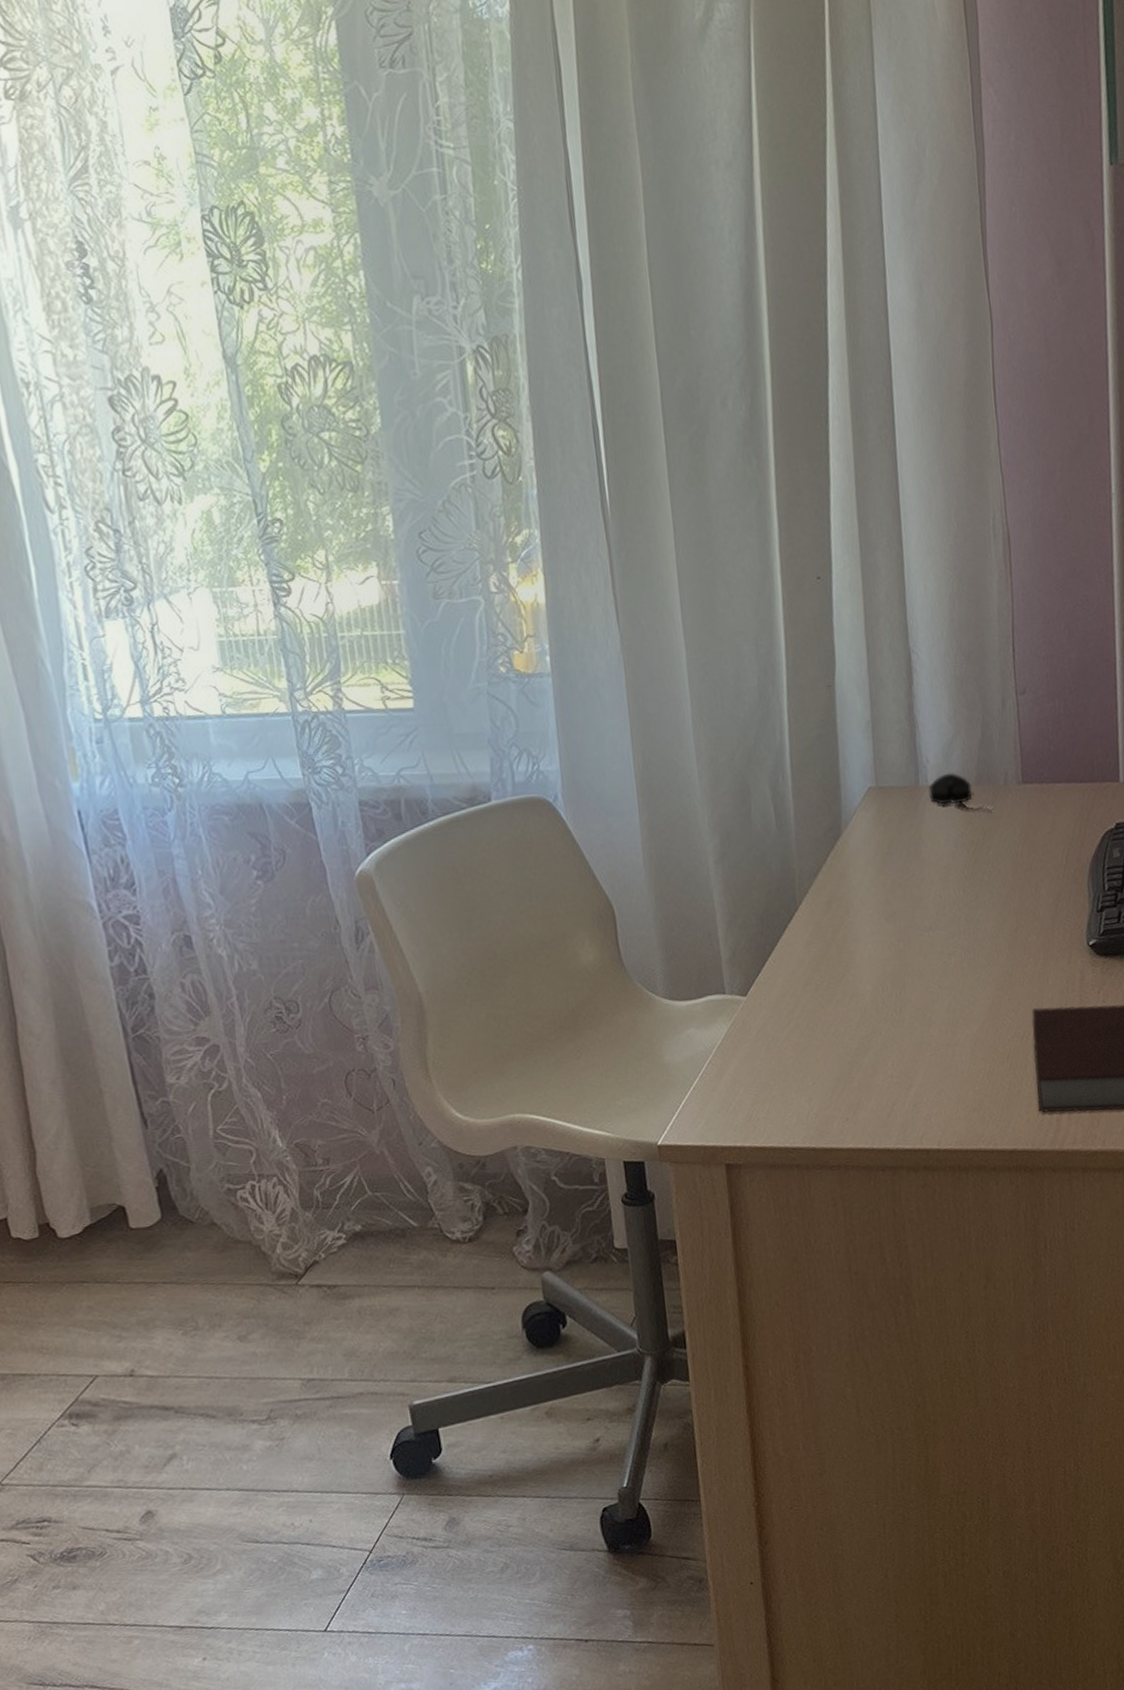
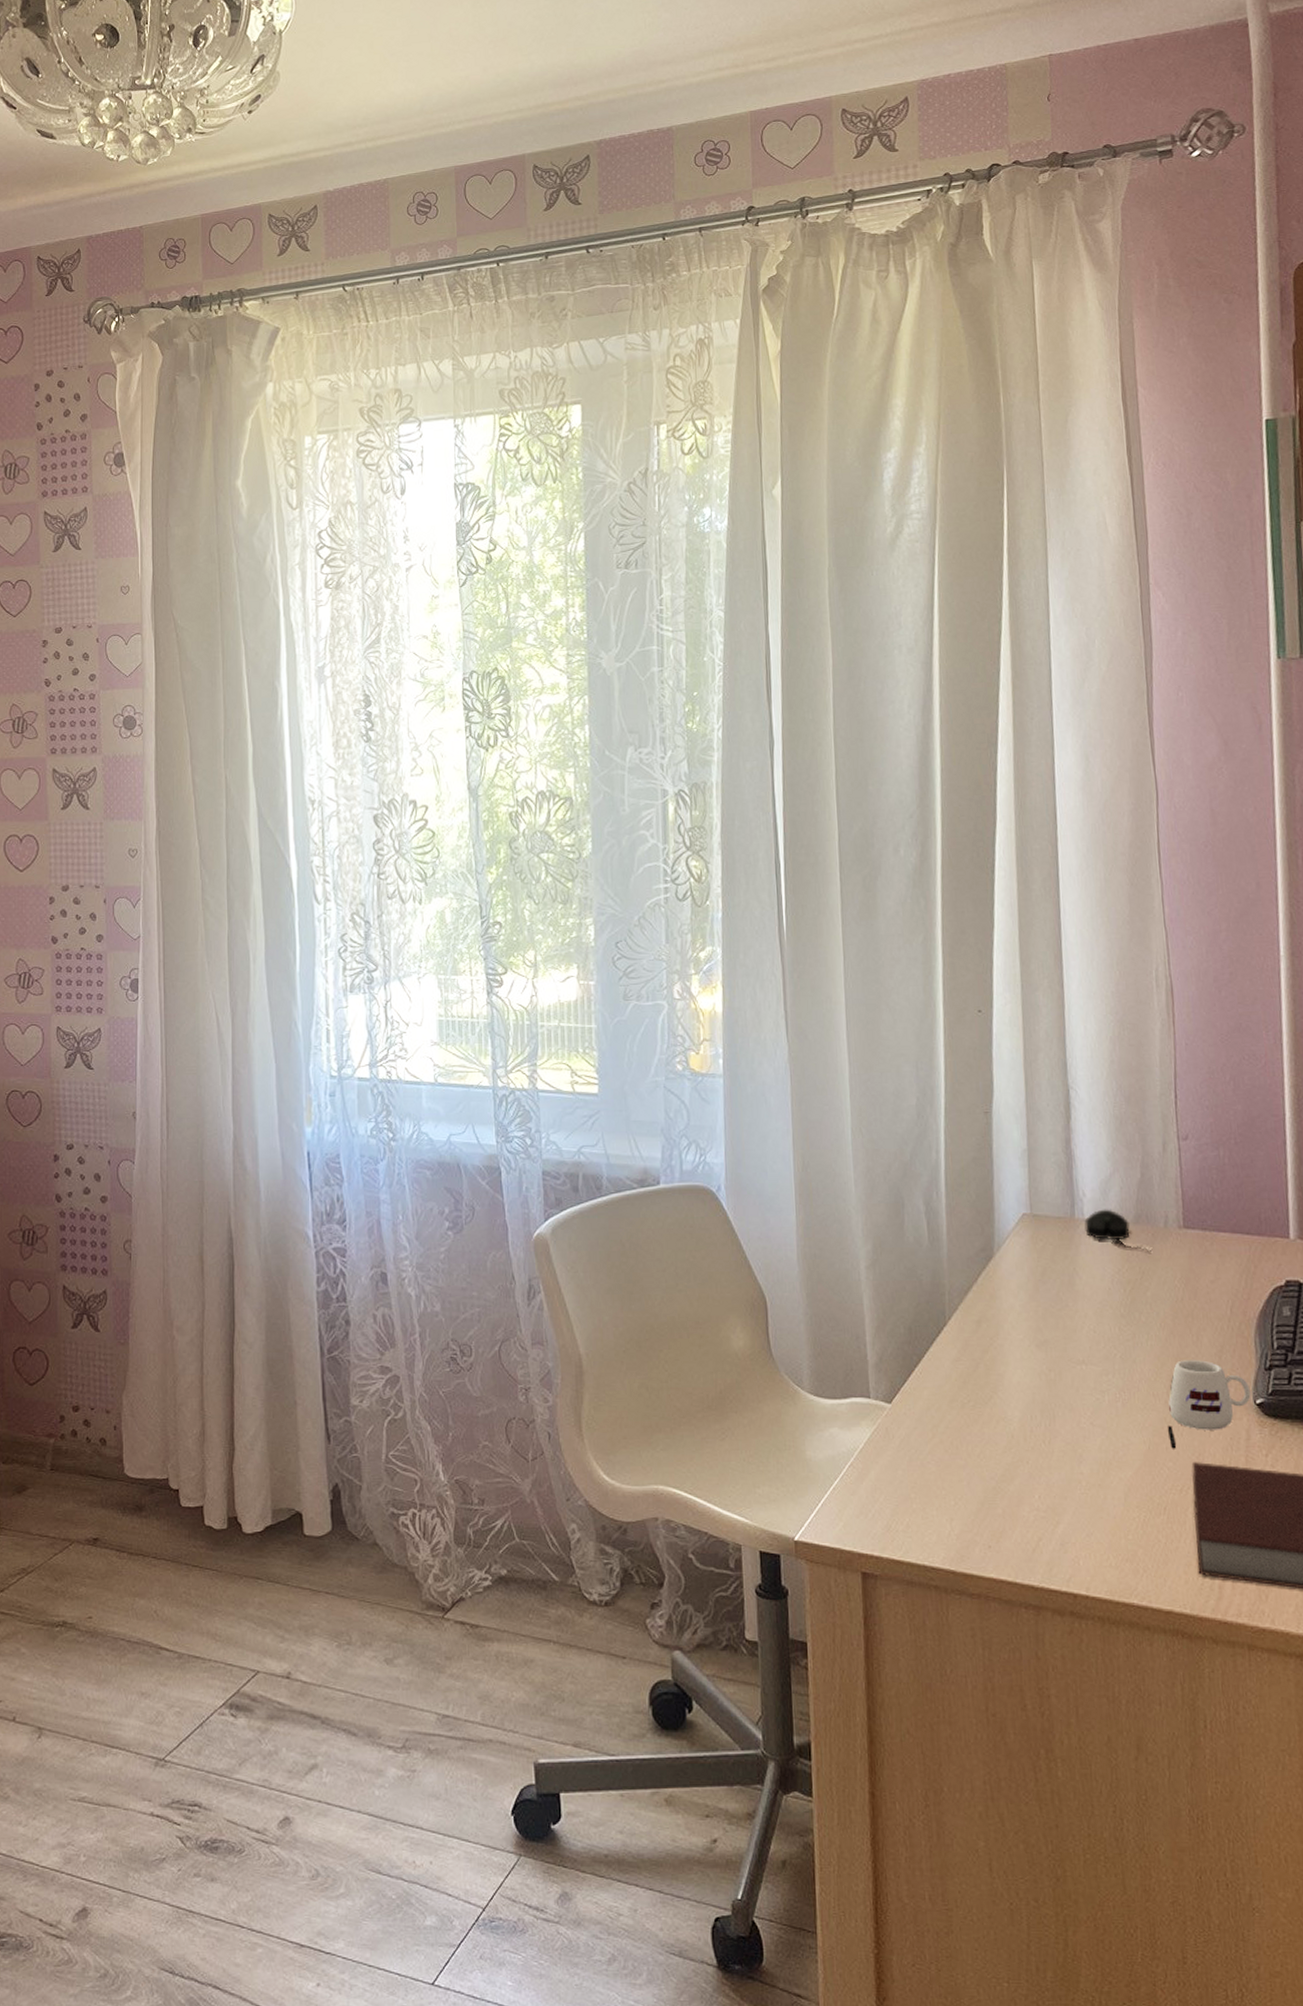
mug: none [1009,910,1085,1000] -> present [1167,1360,1251,1449]

